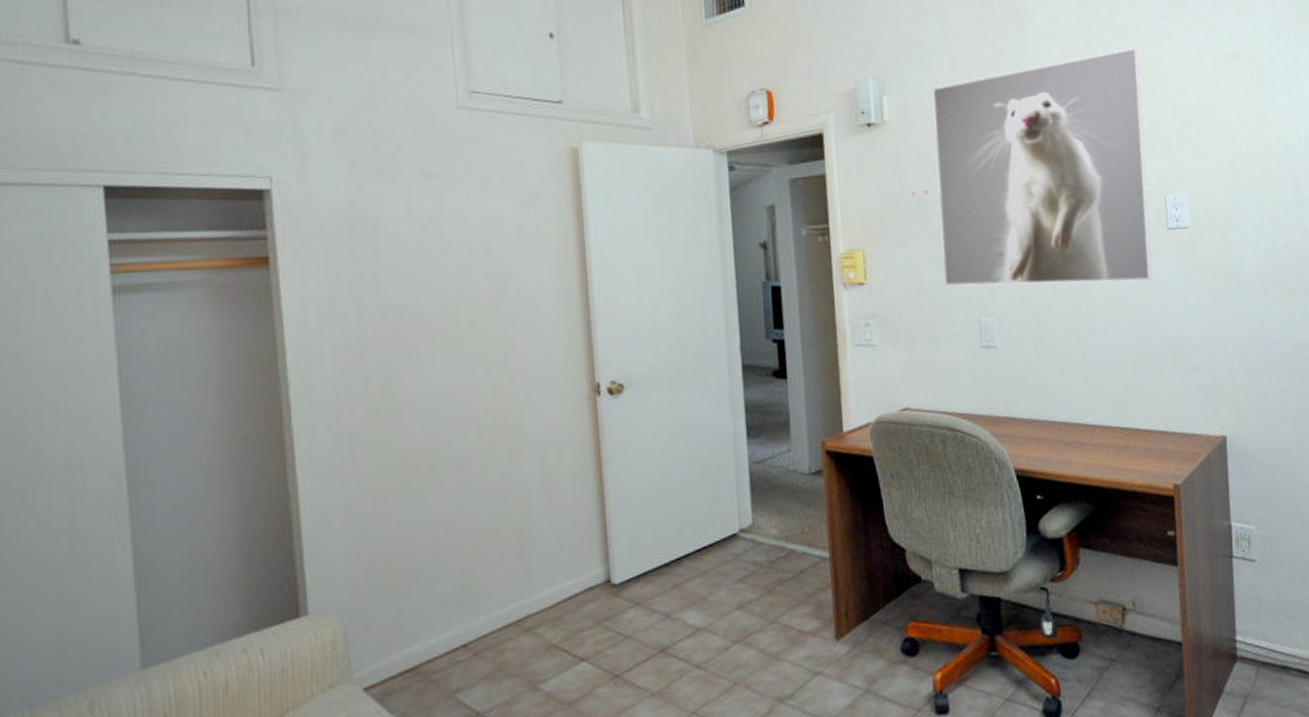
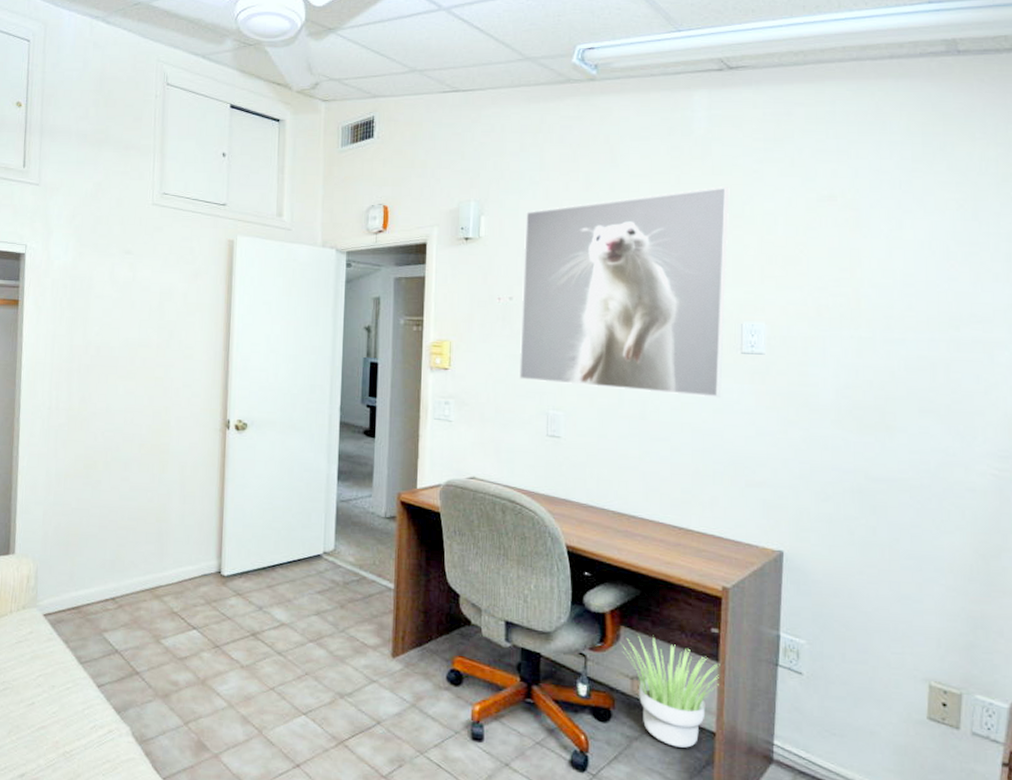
potted plant: none [1081,554,1180,668] -> present [621,636,720,748]

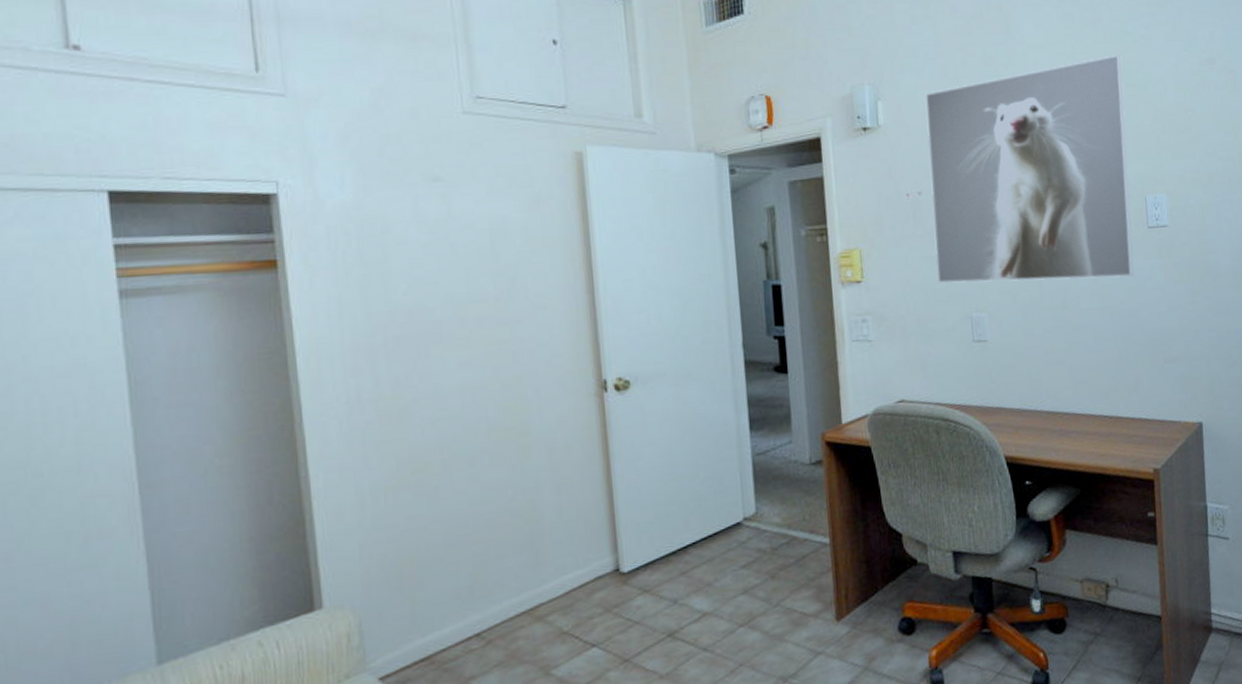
potted plant: present [621,636,720,748] -> none [1067,534,1160,641]

